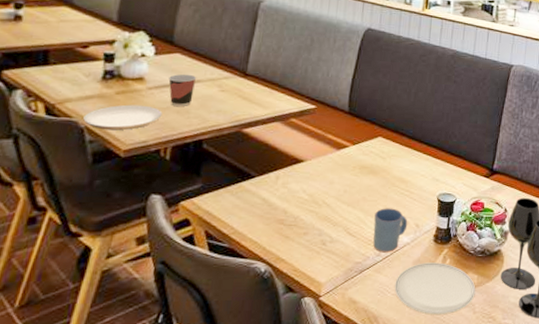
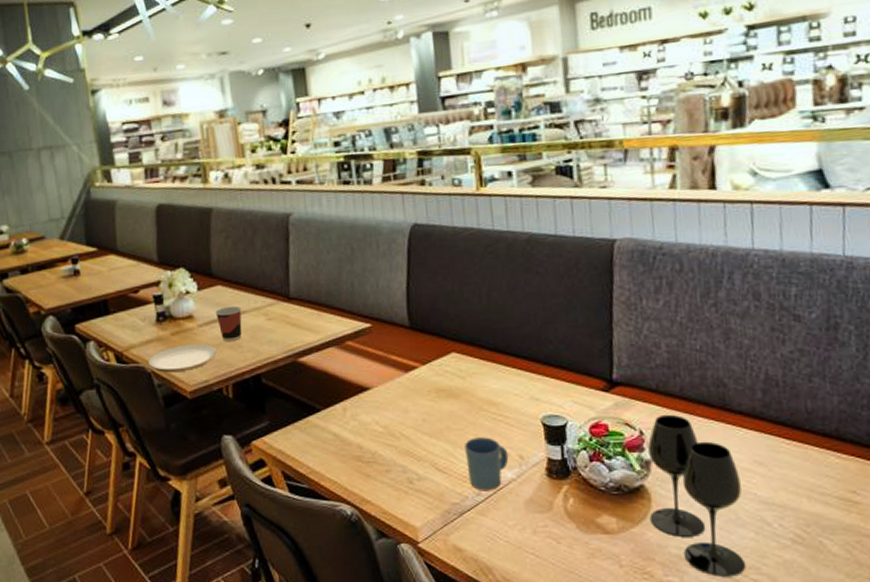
plate: present [394,262,476,316] -> none [506,502,618,569]

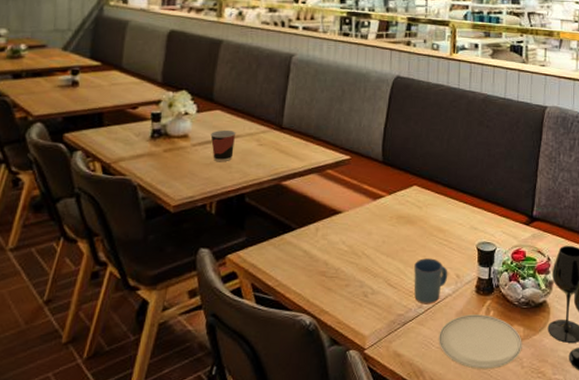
plate: present [148,344,217,373] -> none [136,161,207,187]
plate: none [506,502,618,569] -> present [439,314,522,370]

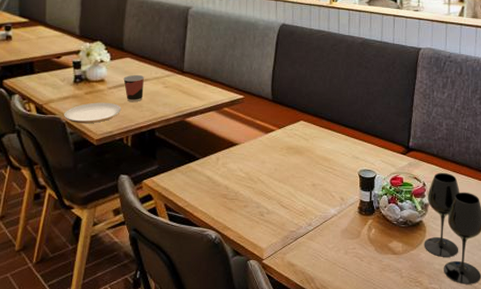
plate: none [136,161,207,187] -> present [64,102,122,124]
mug: present [414,258,448,305] -> none [303,184,334,223]
plate: present [439,314,522,370] -> none [327,232,401,279]

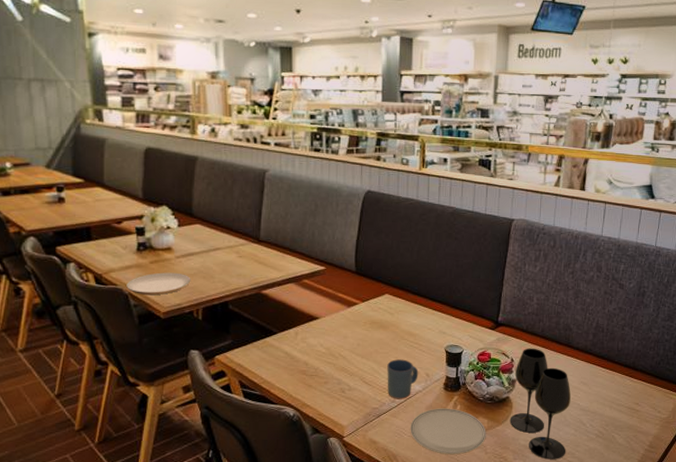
cup: present [123,74,145,102] -> none [193,242,217,273]
mug: none [303,184,334,223] -> present [387,359,419,399]
plate: none [327,232,401,279] -> present [410,408,486,455]

